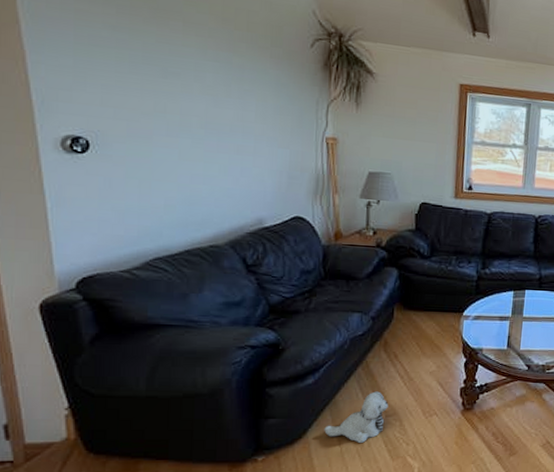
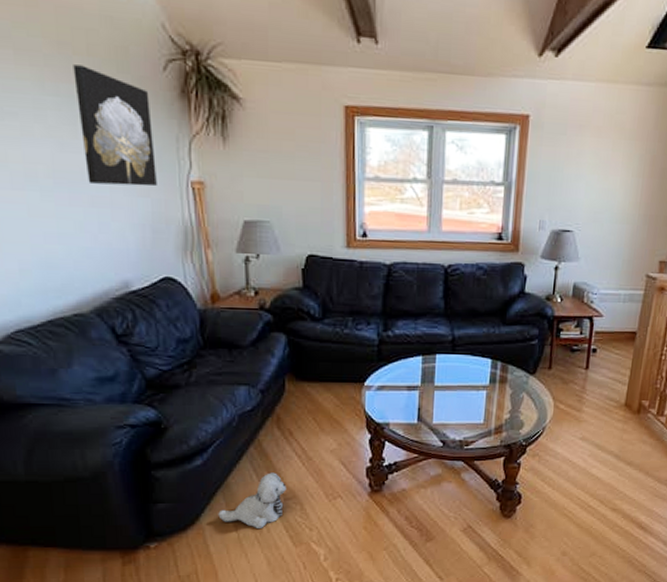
wall art: none [233,38,297,140] -> present [73,65,157,187]

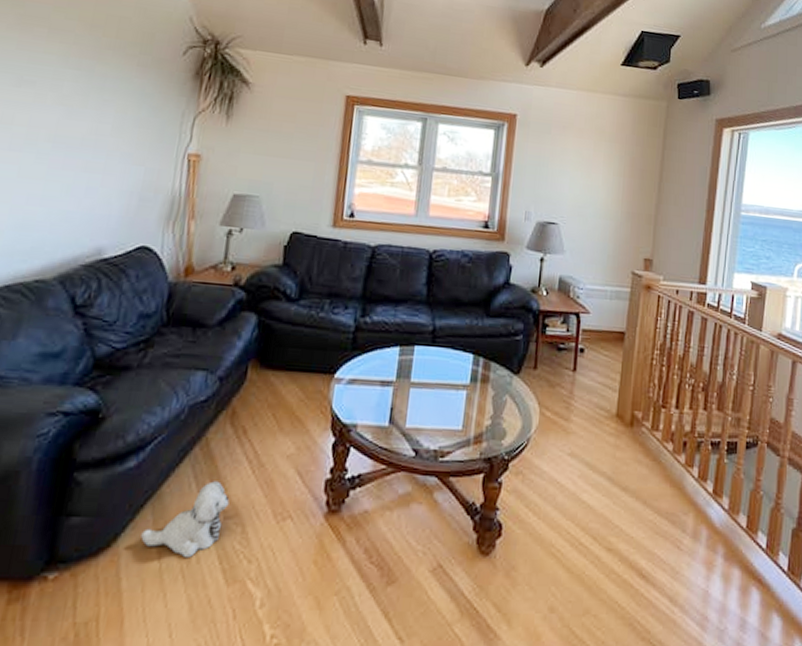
wall art: present [73,65,157,187] -> none [86,45,165,156]

